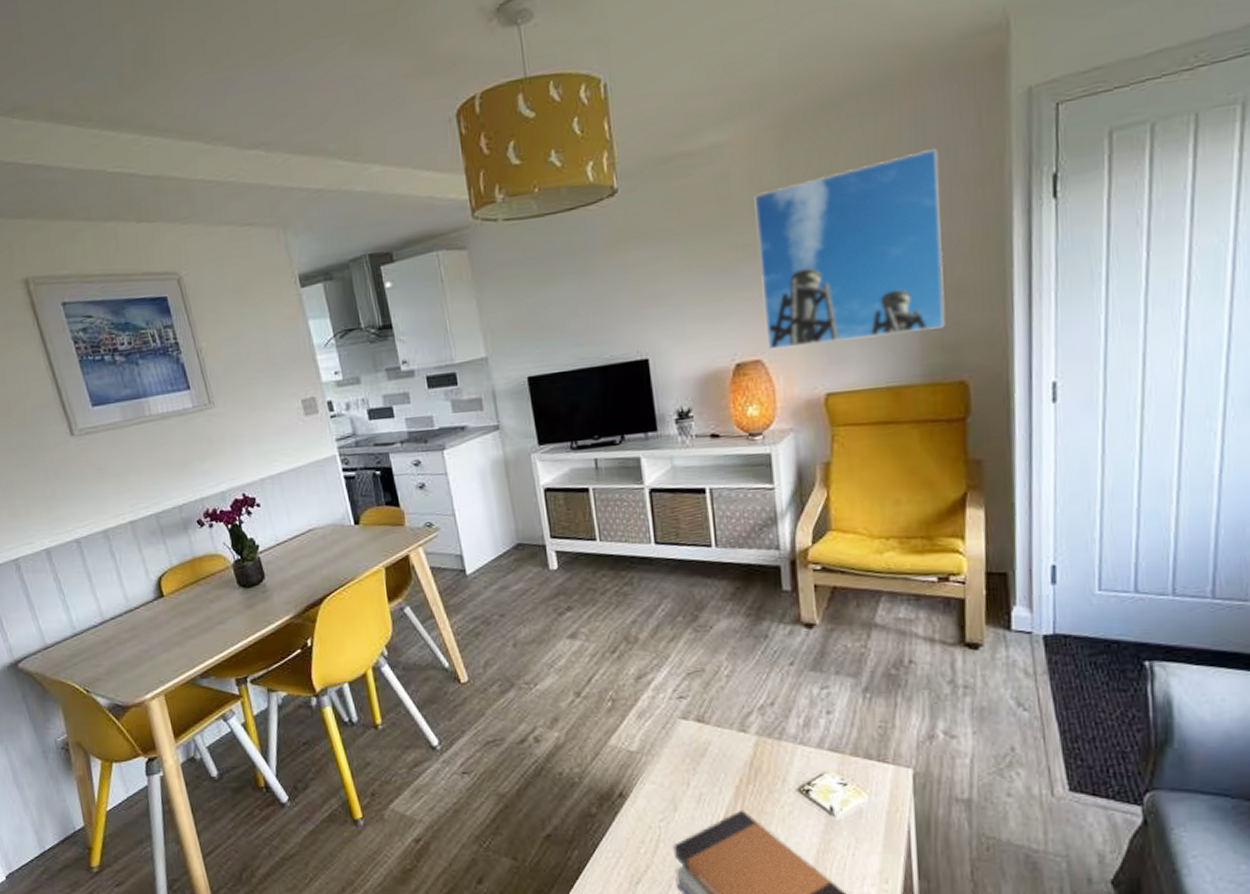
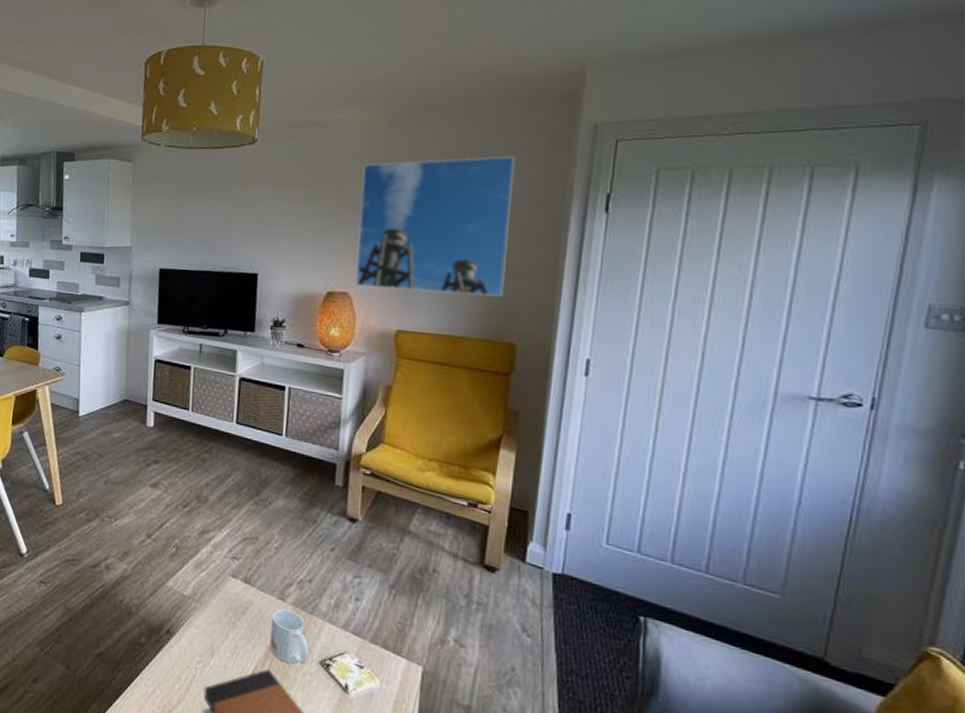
mug: none [735,740,785,798] -> present [269,608,309,665]

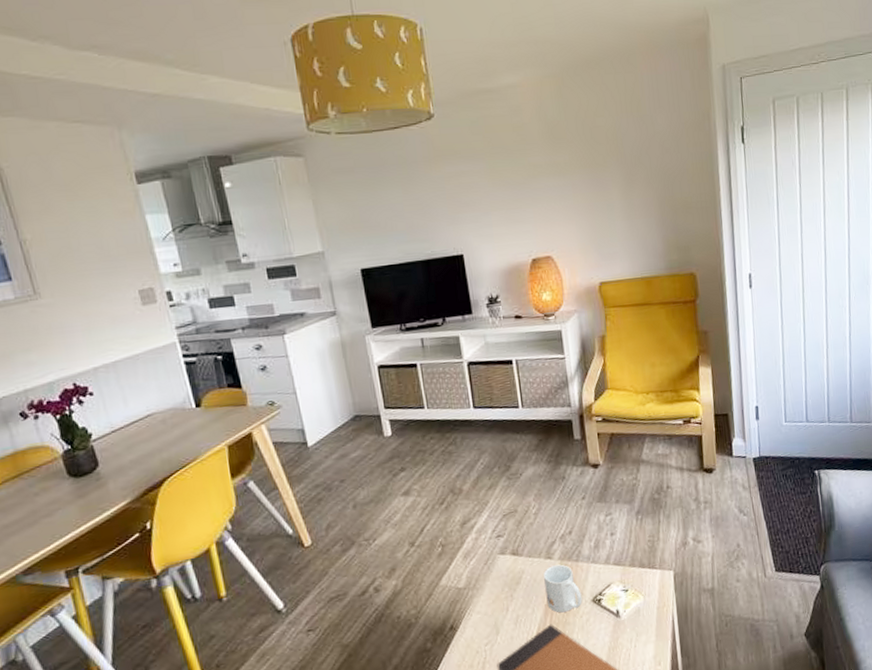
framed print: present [355,155,516,297] -> none [541,101,679,248]

